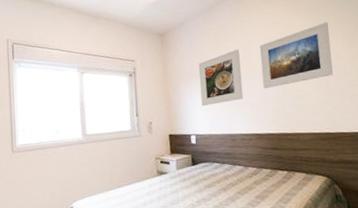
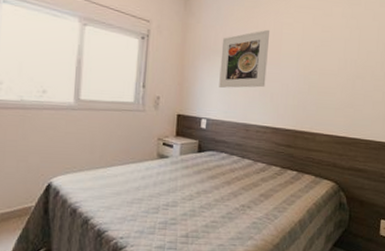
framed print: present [259,22,334,89] -> none [288,17,366,80]

